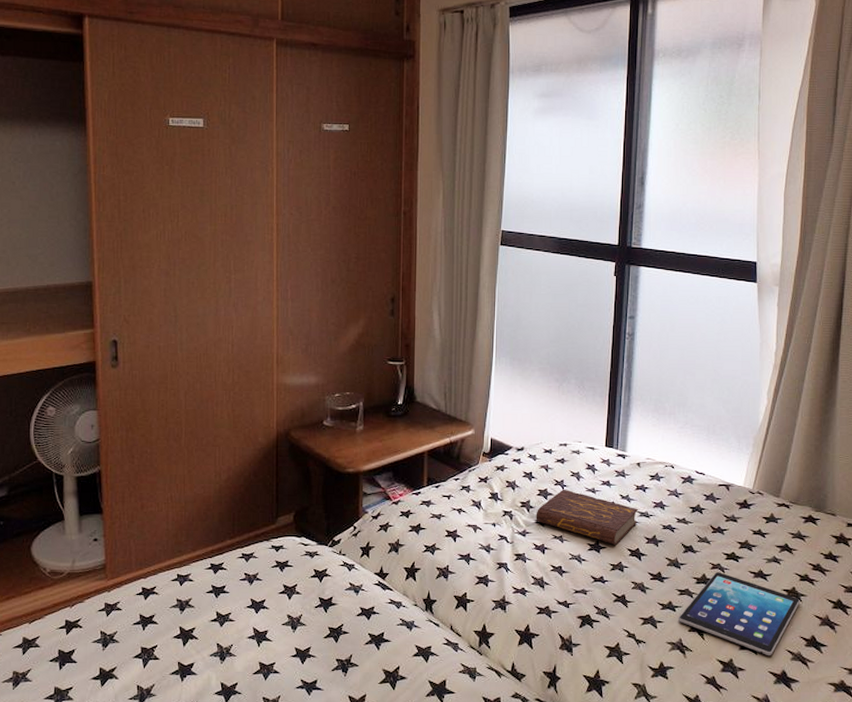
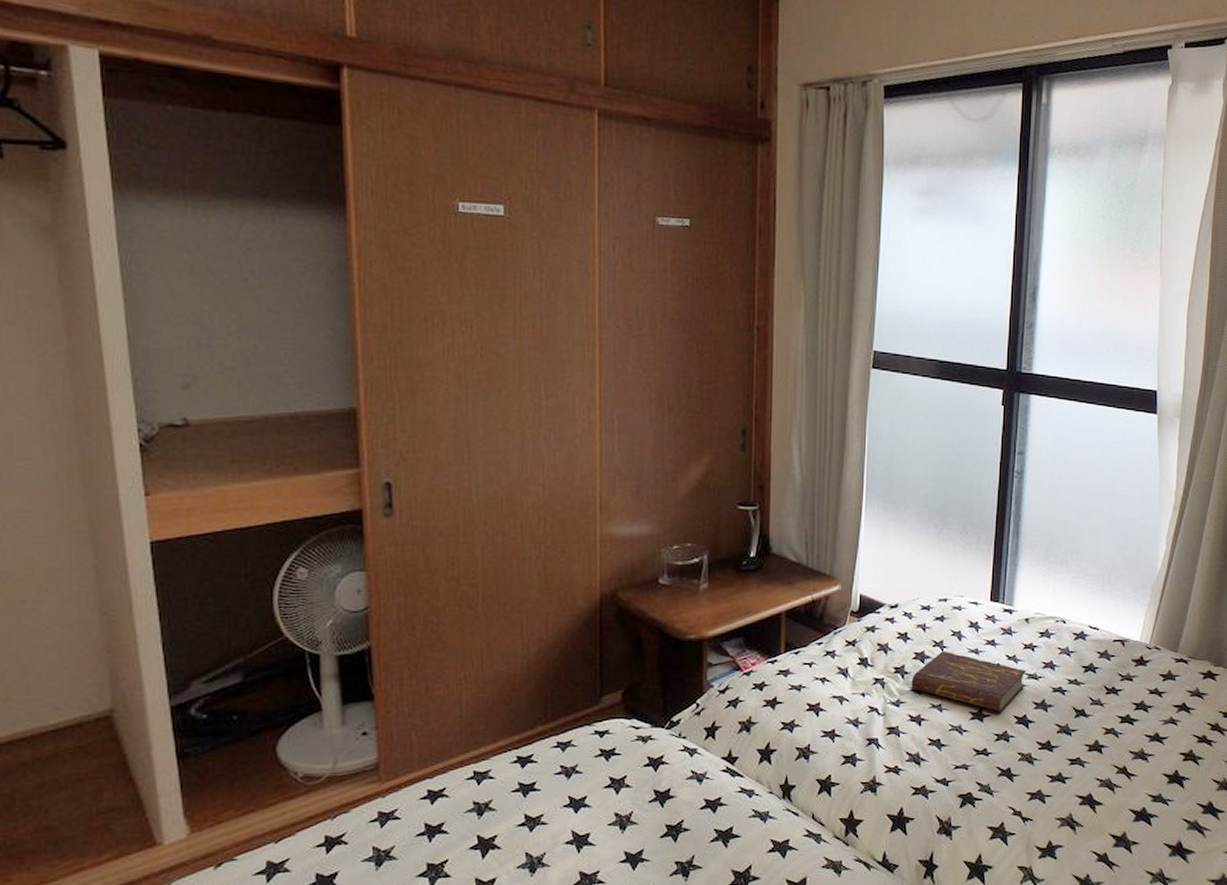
tablet: present [679,572,800,656] -> none [1069,737,1198,827]

